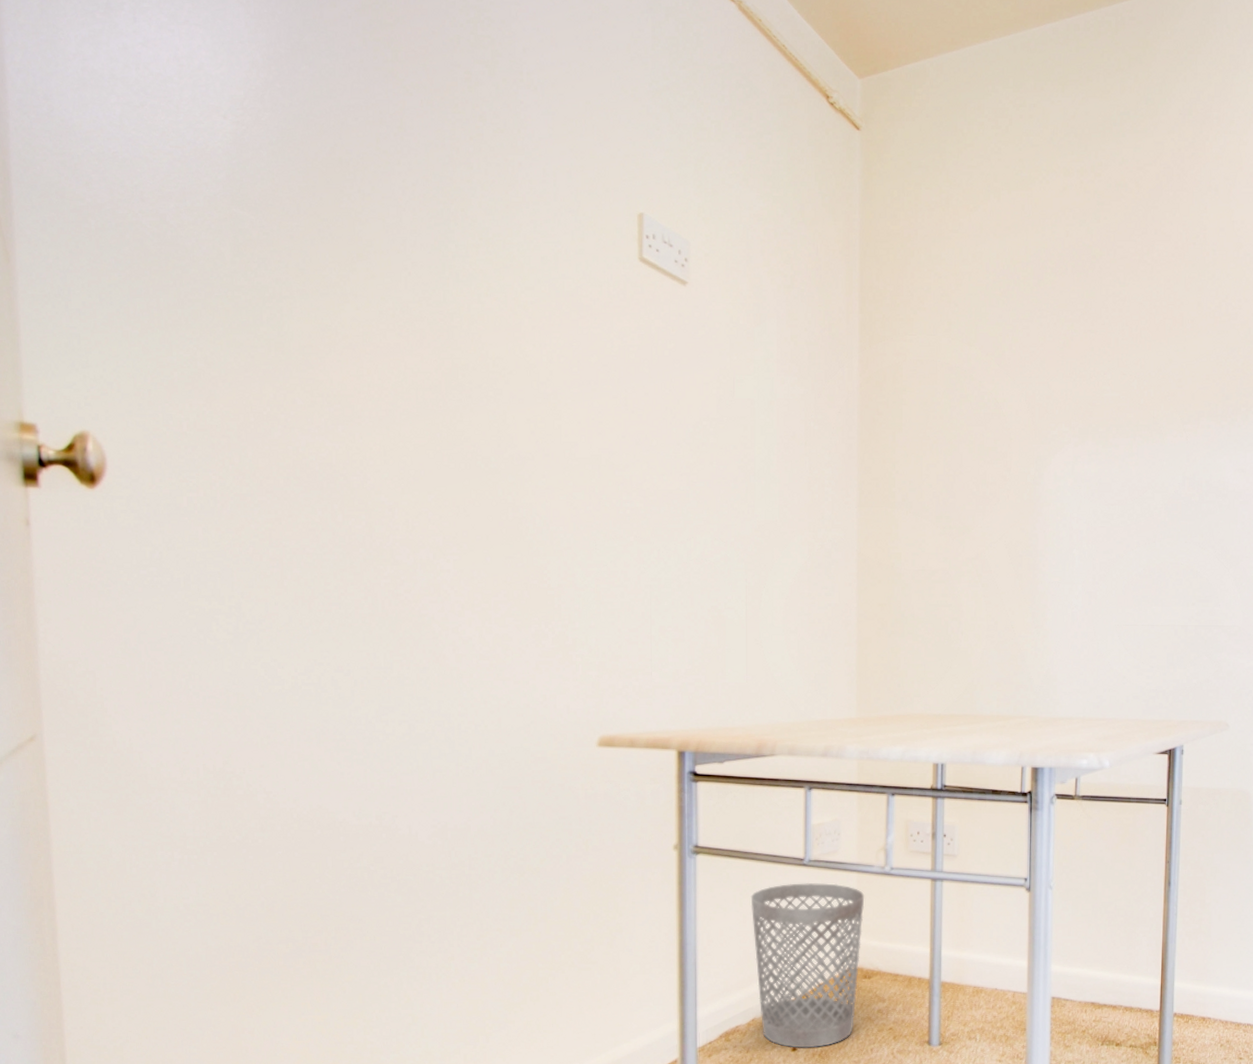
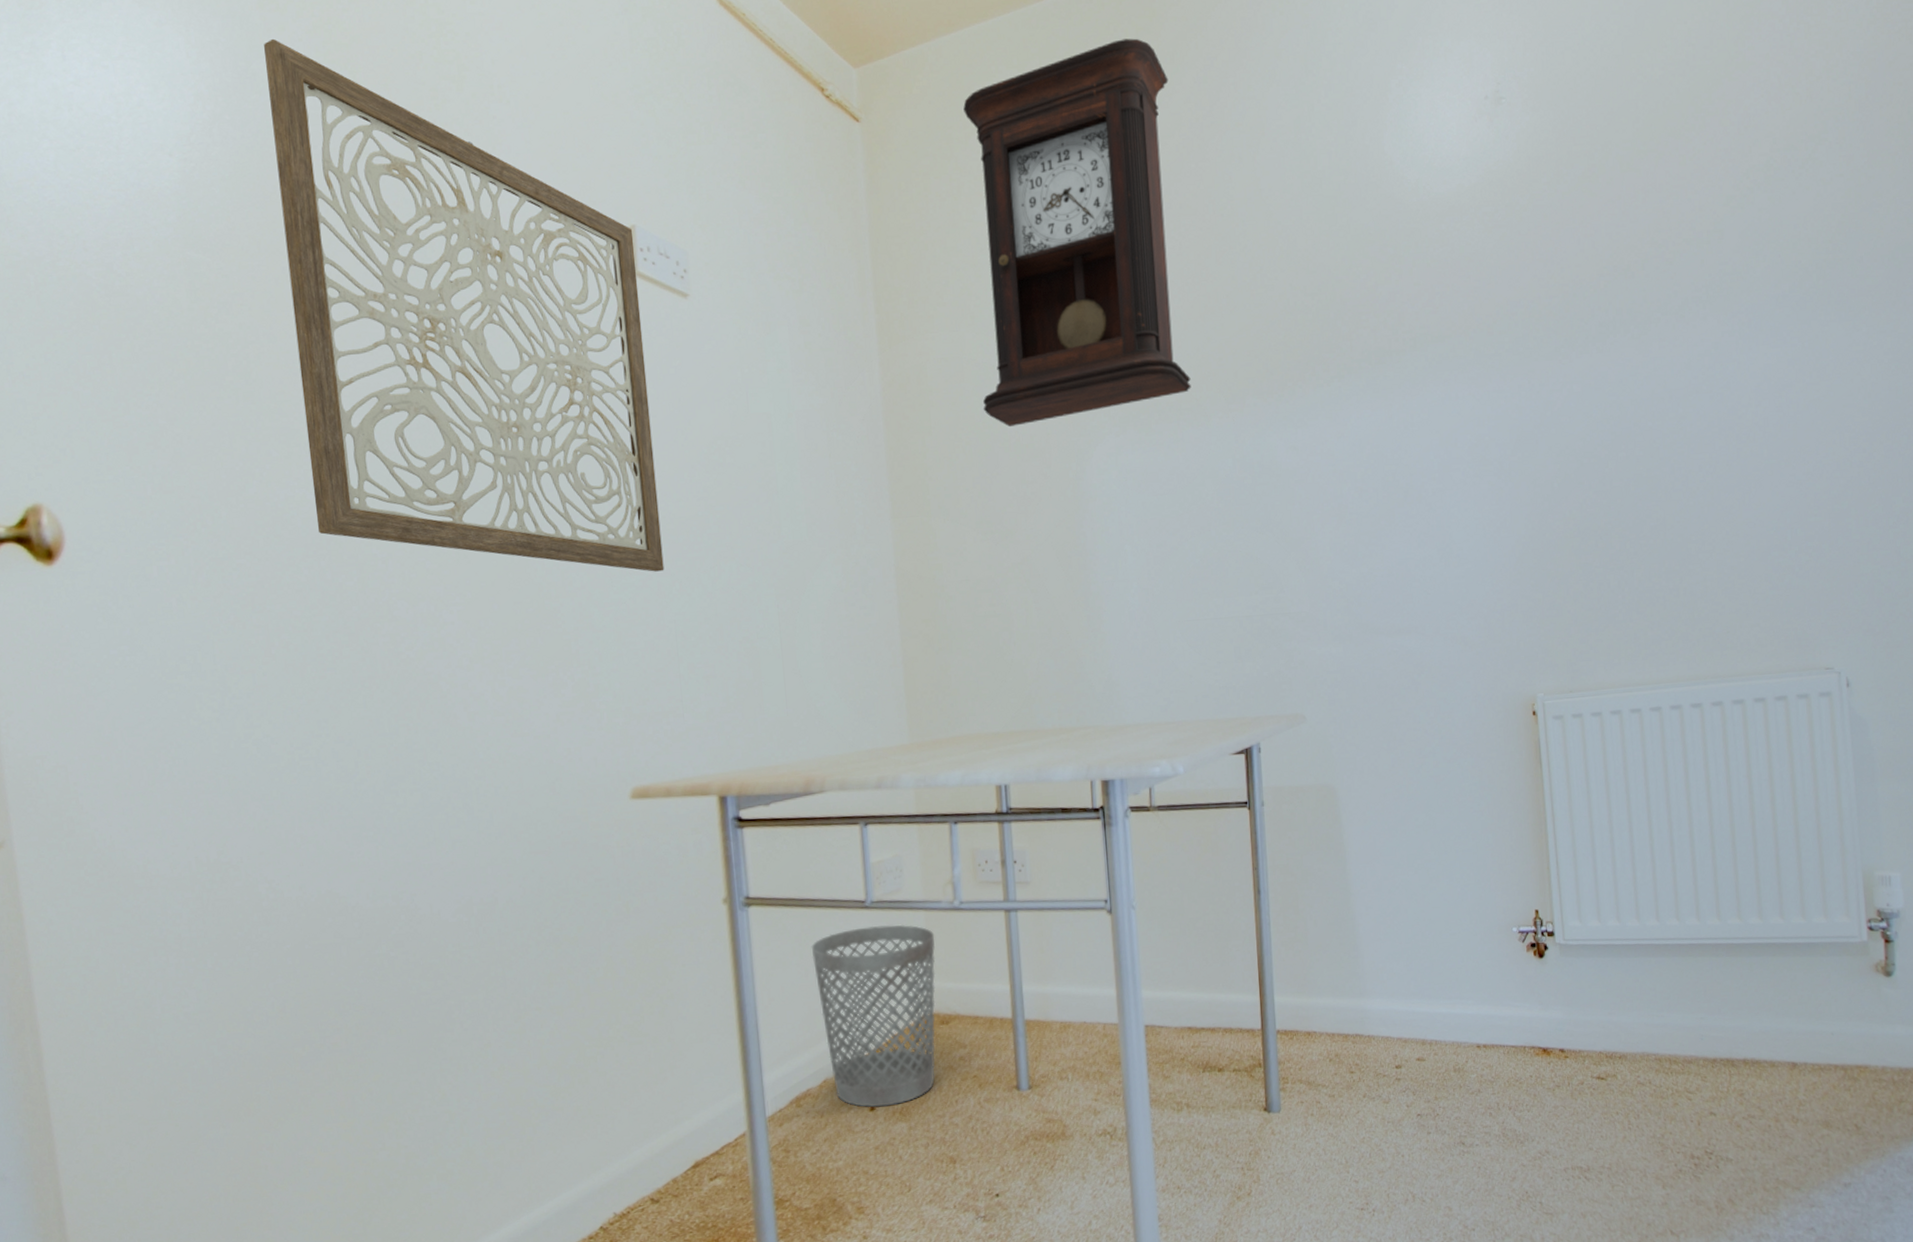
wall art: none [316,14,645,539] -> present [264,38,664,572]
pendulum clock: none [952,67,1155,430] -> present [963,38,1191,428]

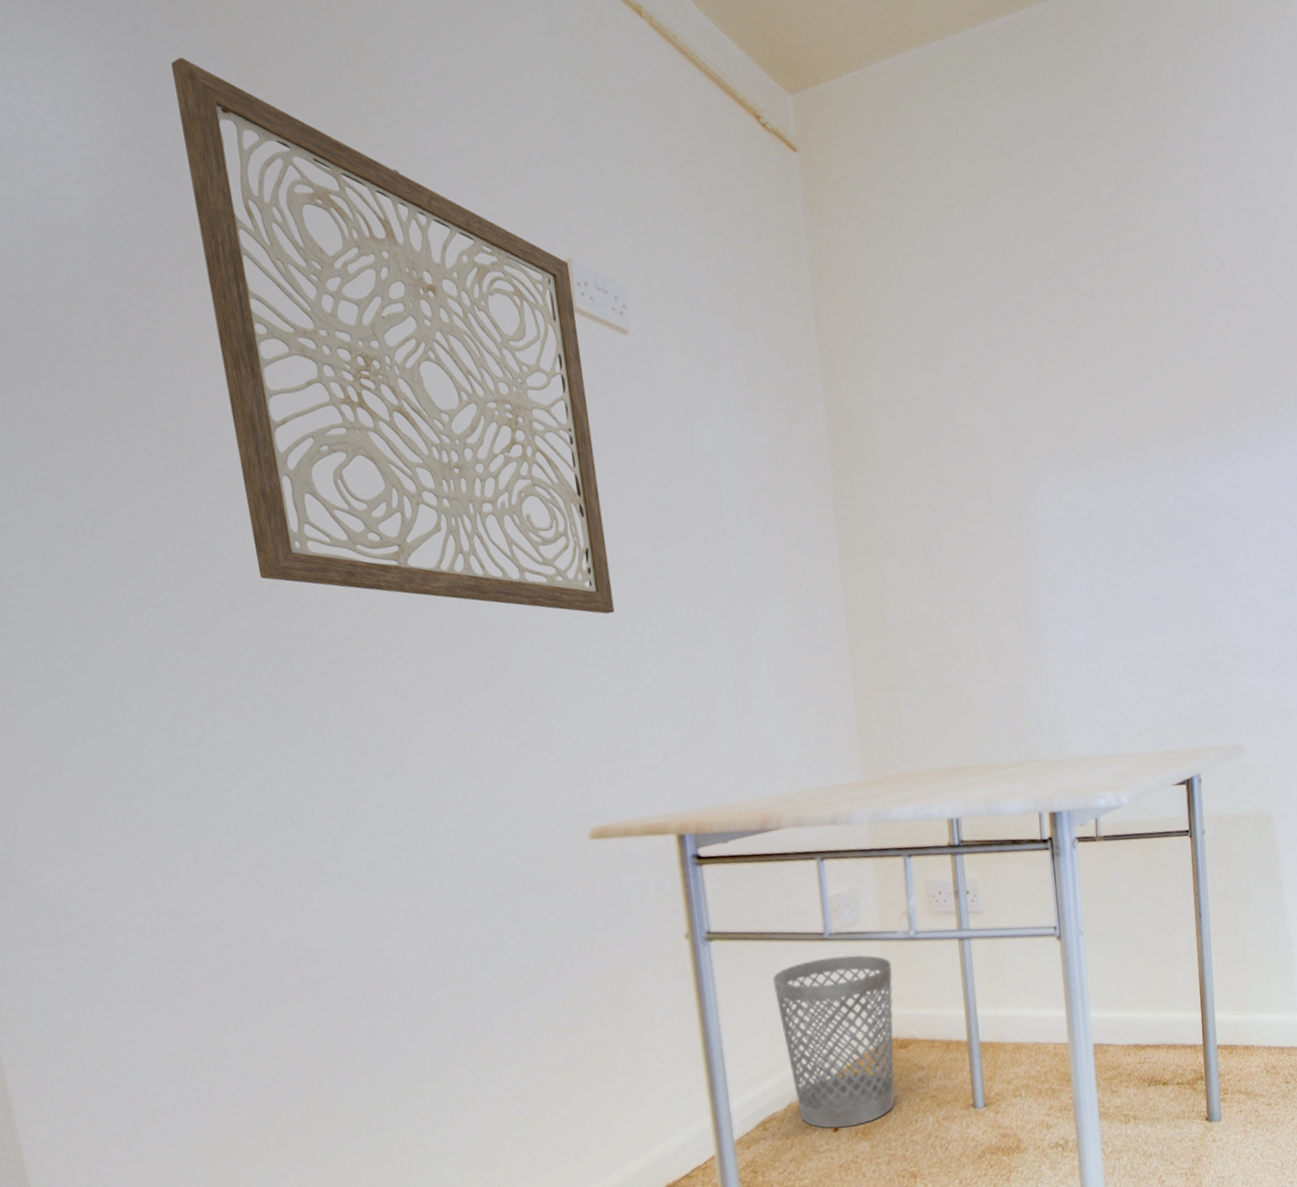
pendulum clock: present [963,38,1191,428] -> none [901,66,1132,466]

